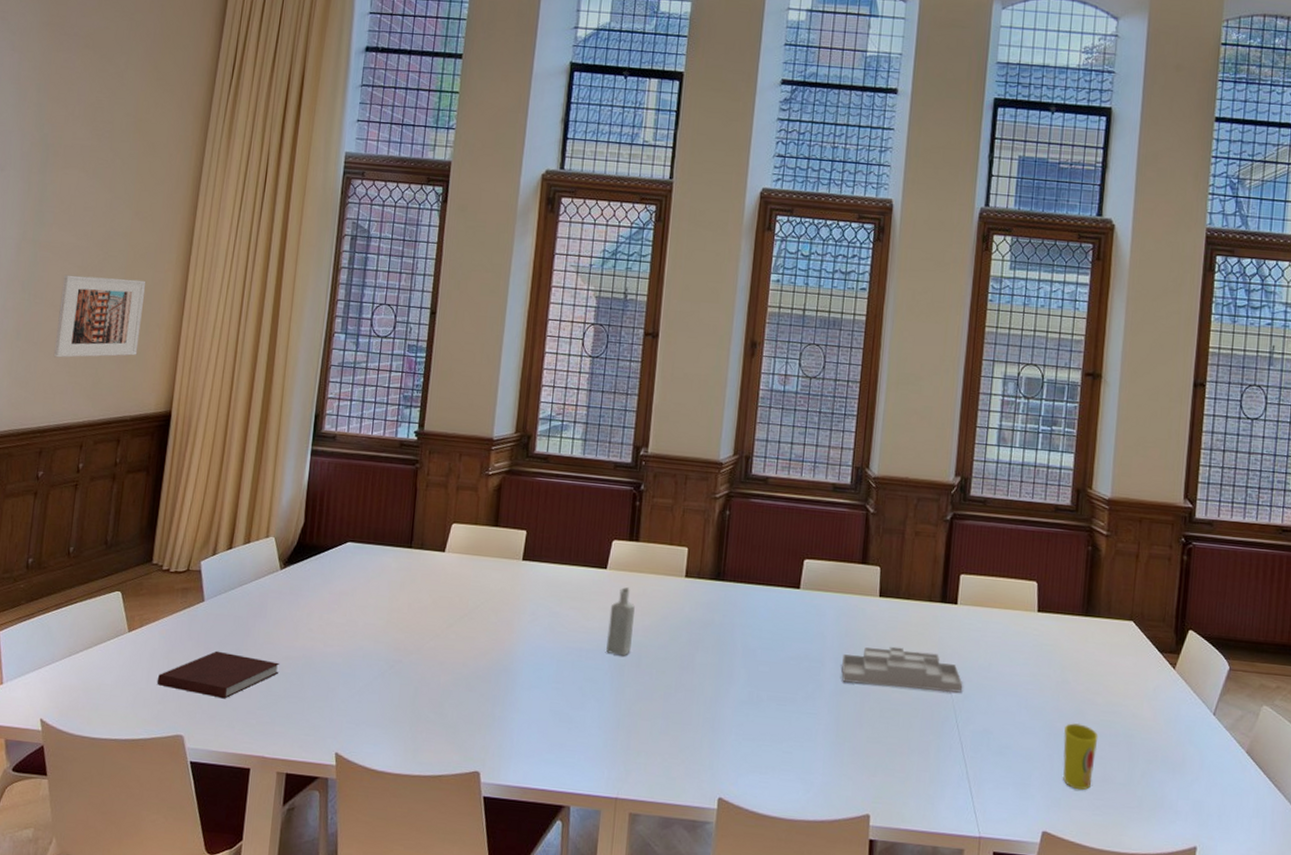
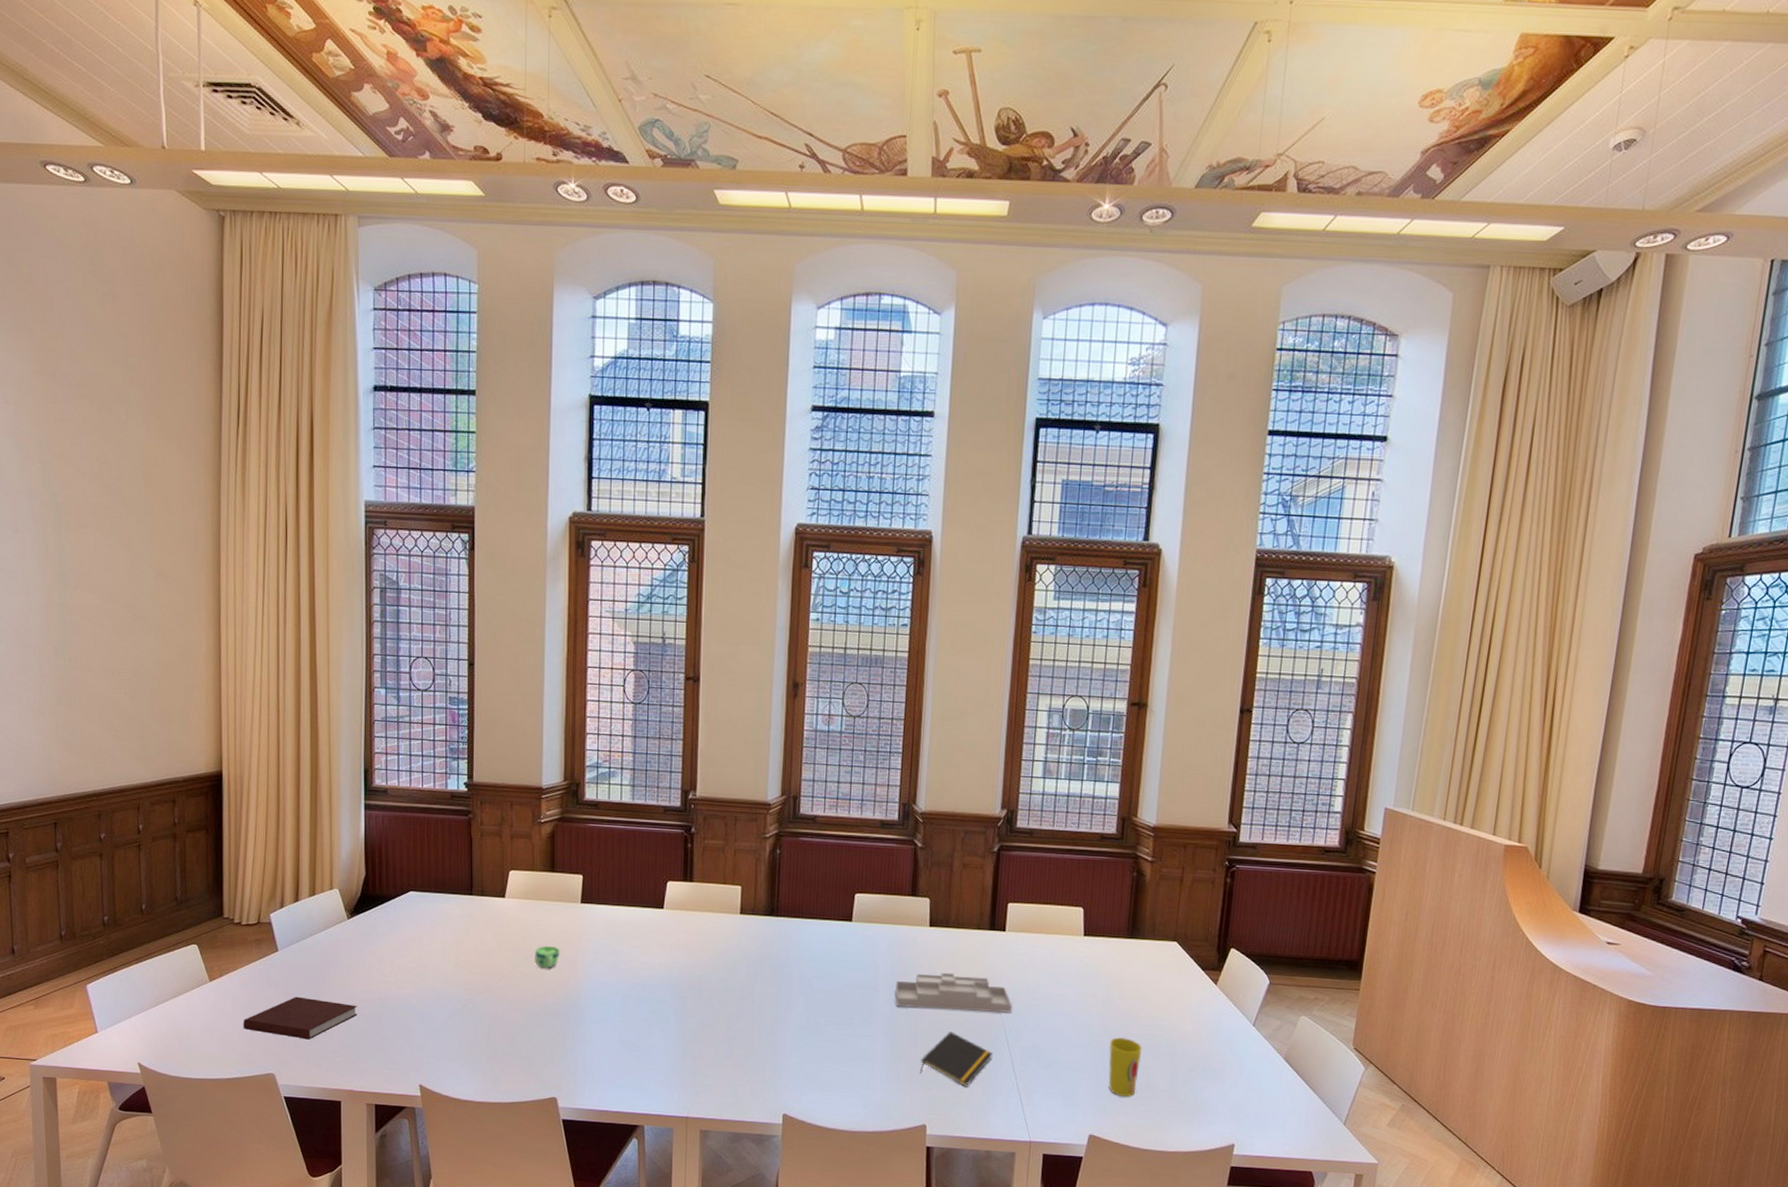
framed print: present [53,274,146,358] -> none [95,638,181,722]
cup: none [469,605,497,629] -> present [535,946,560,969]
bottle: present [606,587,635,656] -> none [667,925,693,989]
notepad: none [865,711,942,774] -> present [920,1031,993,1087]

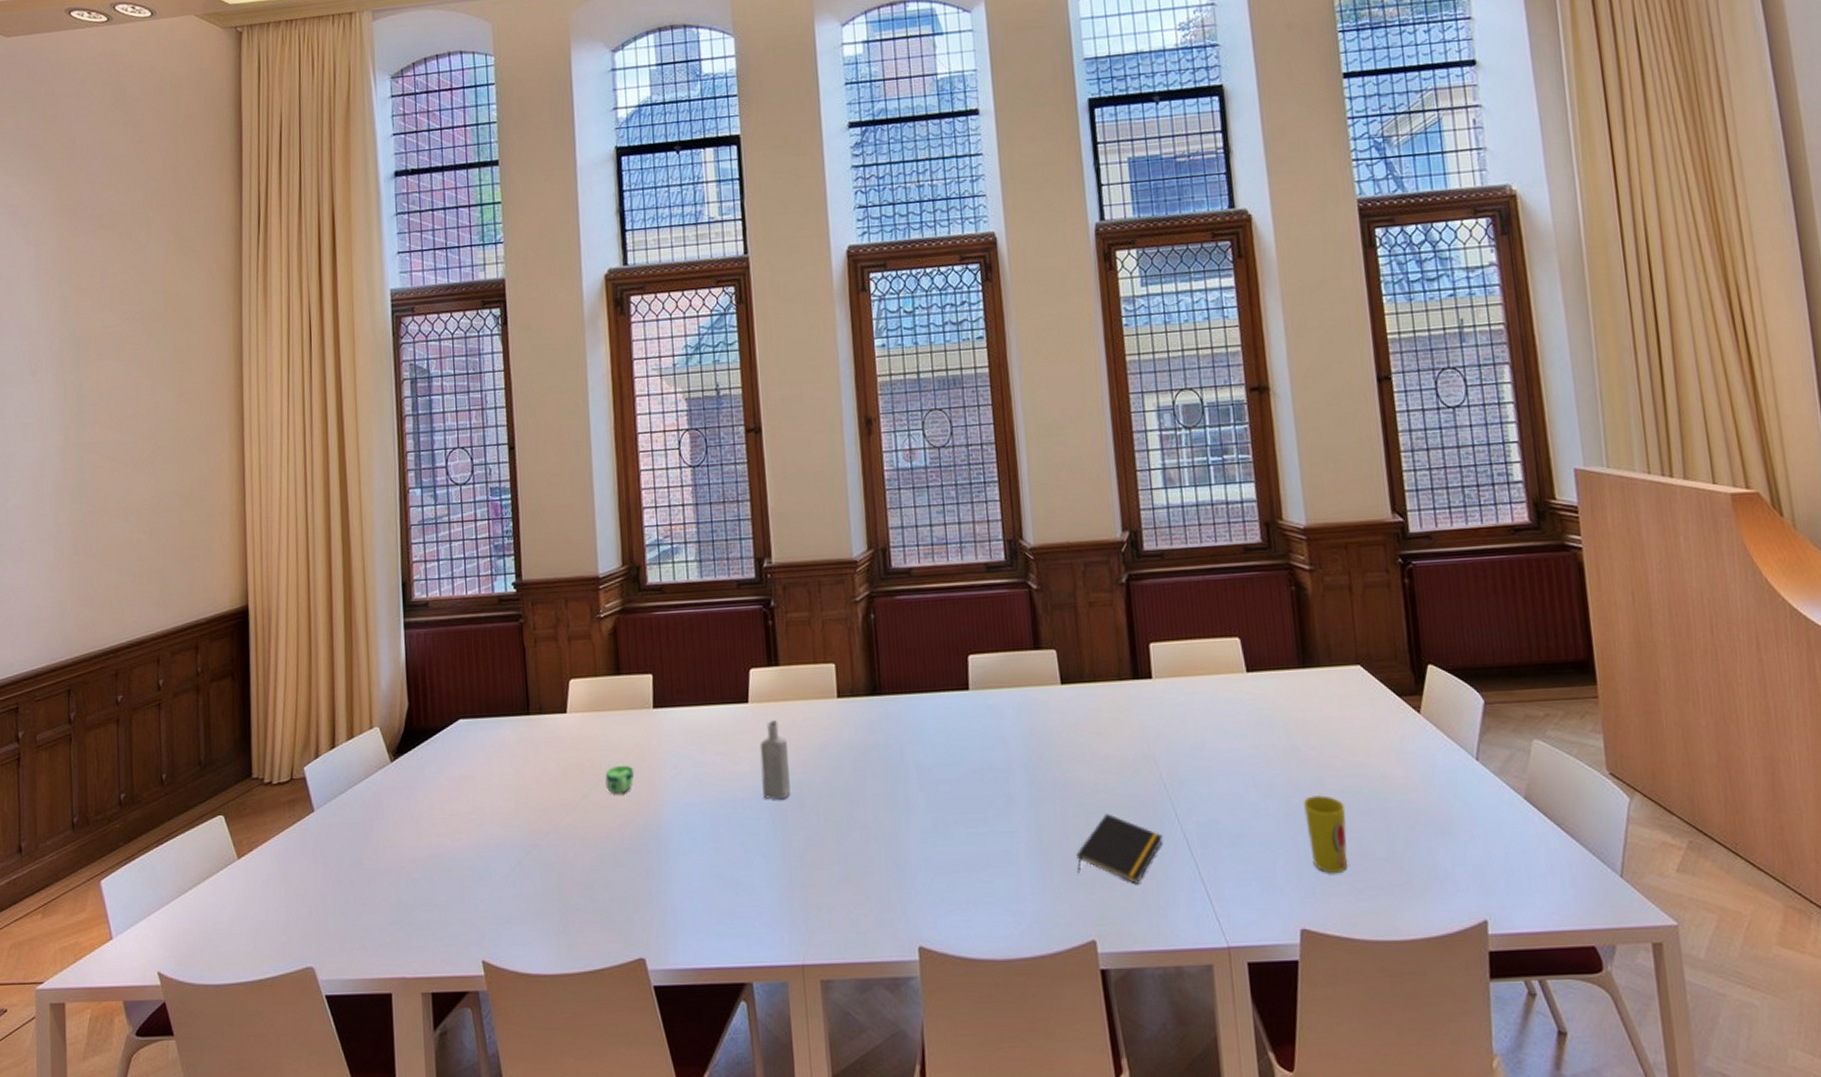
notebook: present [243,996,358,1040] -> none [276,865,407,919]
bottle: none [667,925,693,989] -> present [759,720,791,800]
desk organizer: present [895,972,1012,1014] -> none [1032,738,1177,791]

